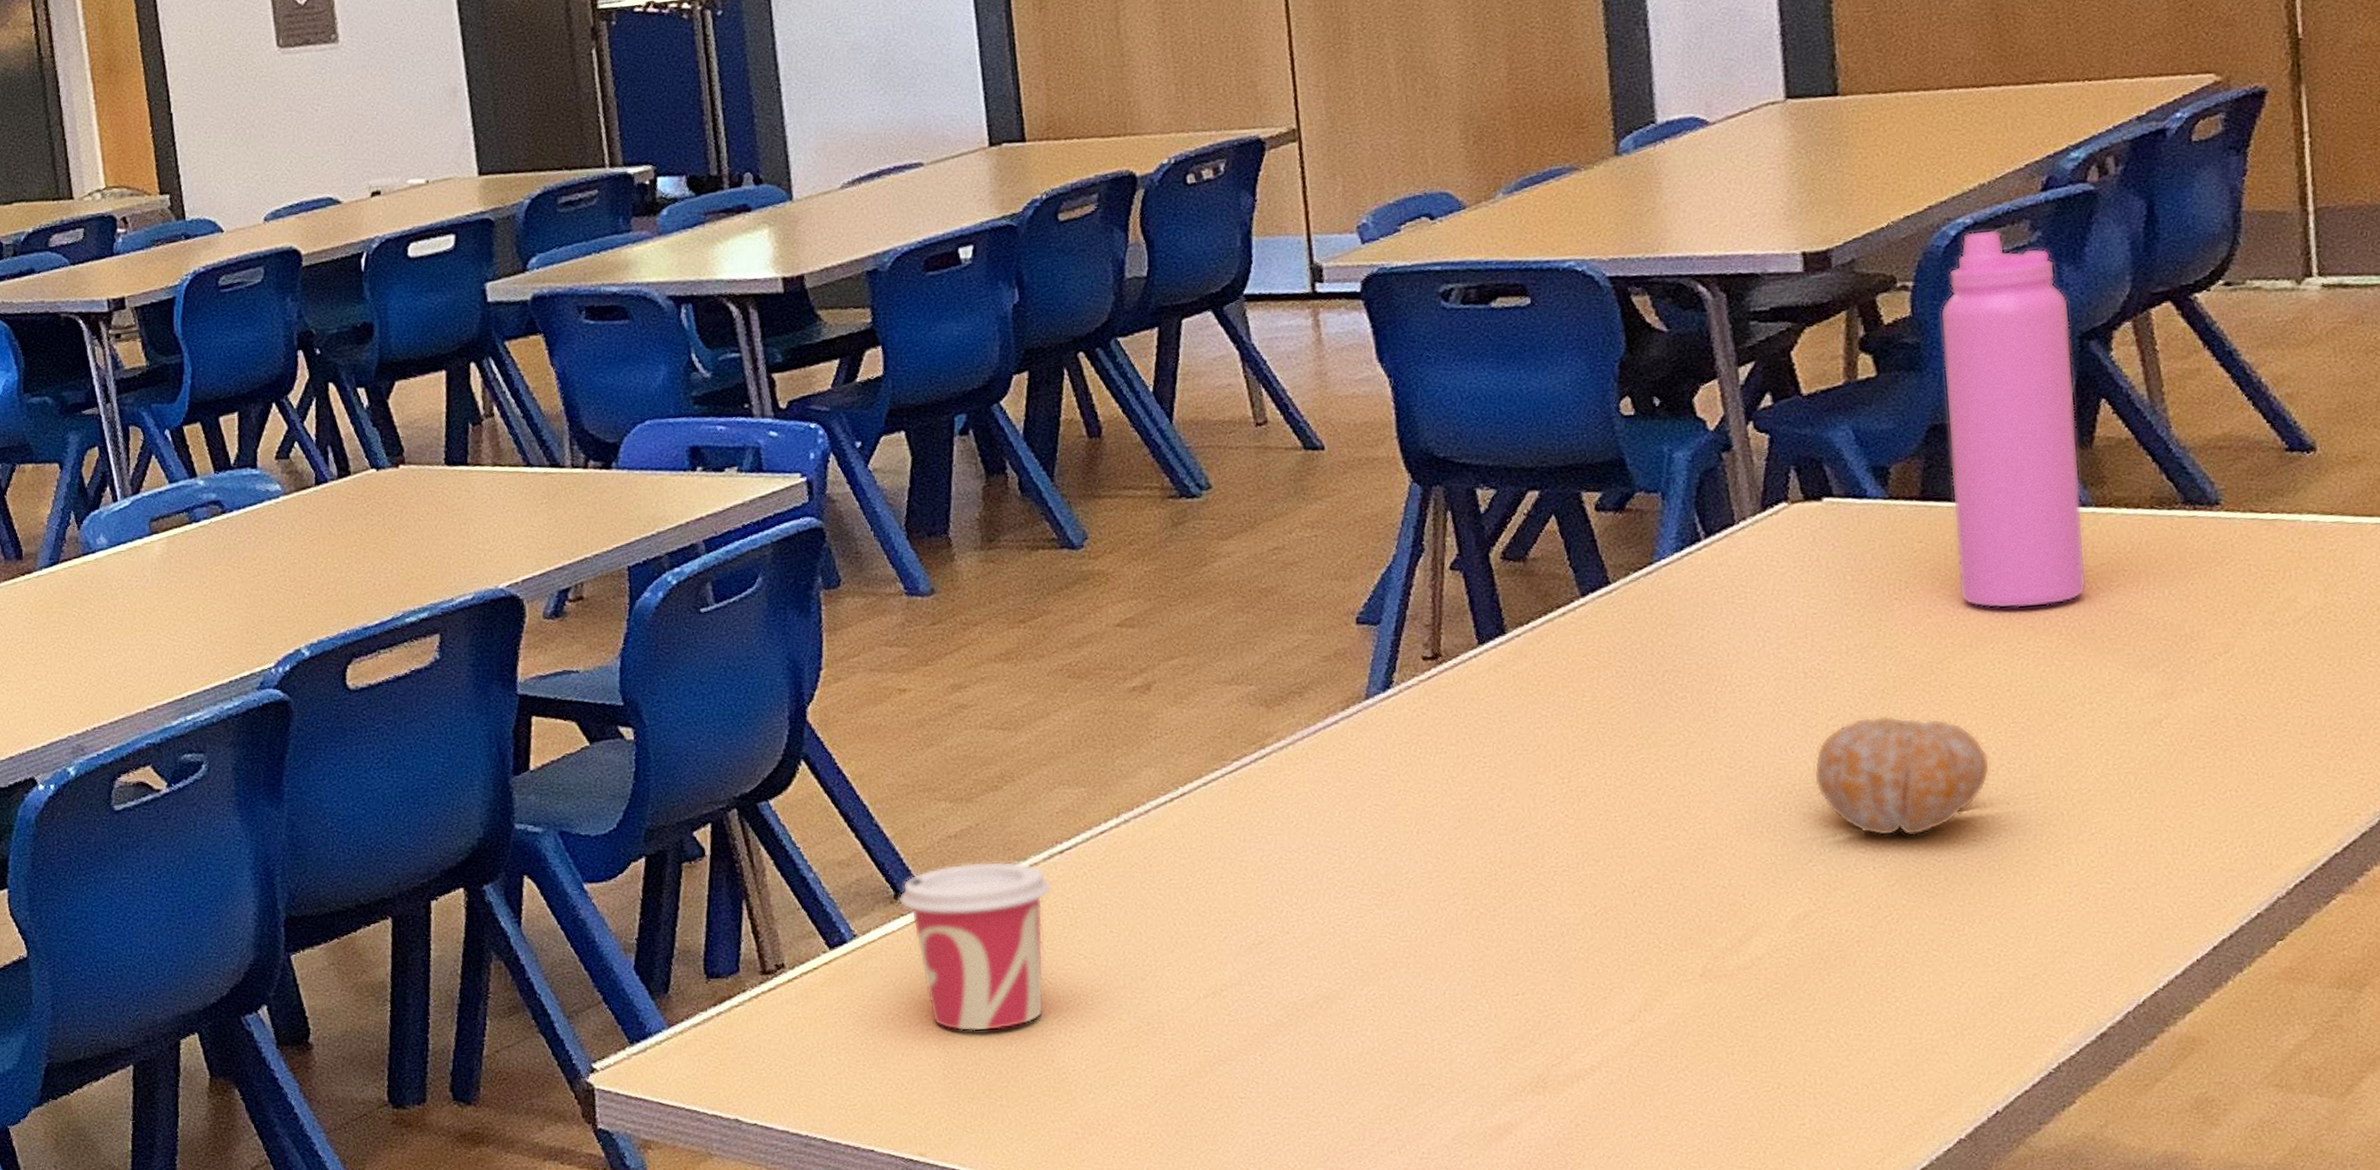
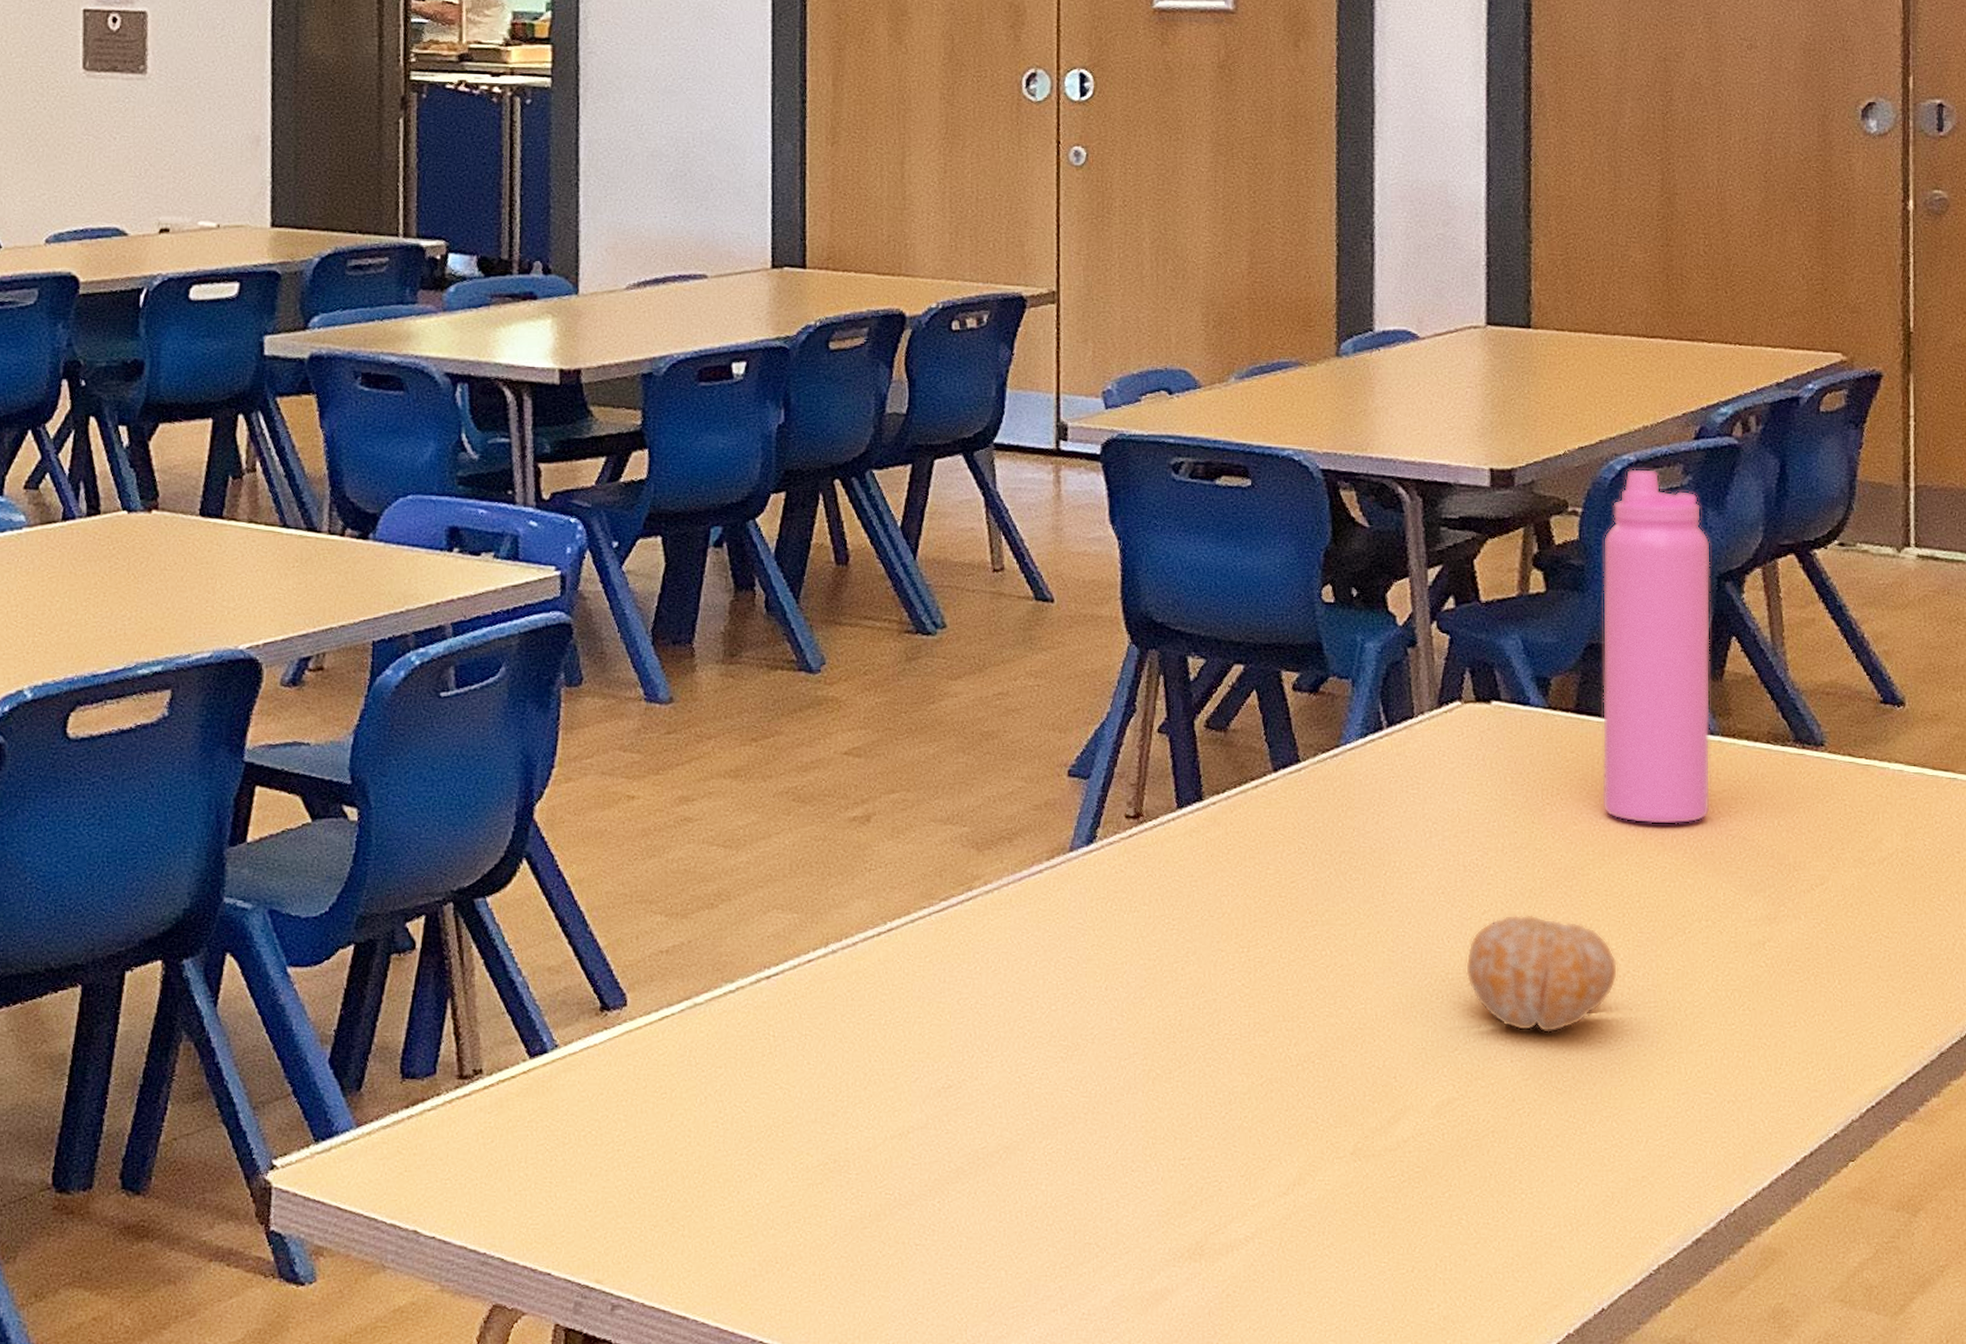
cup: present [898,861,1052,1032] -> none [604,980,755,1157]

